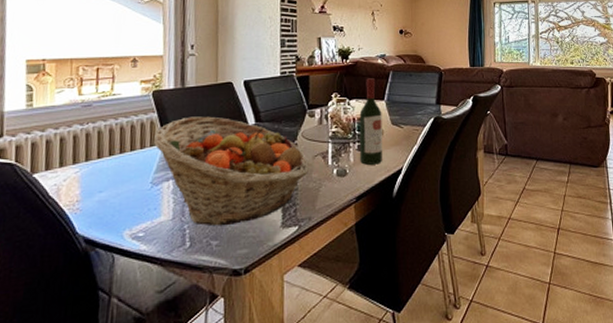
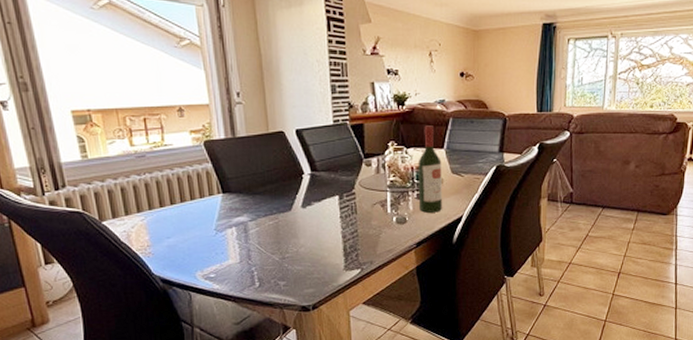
fruit basket: present [154,116,309,227] -> none [212,166,368,269]

